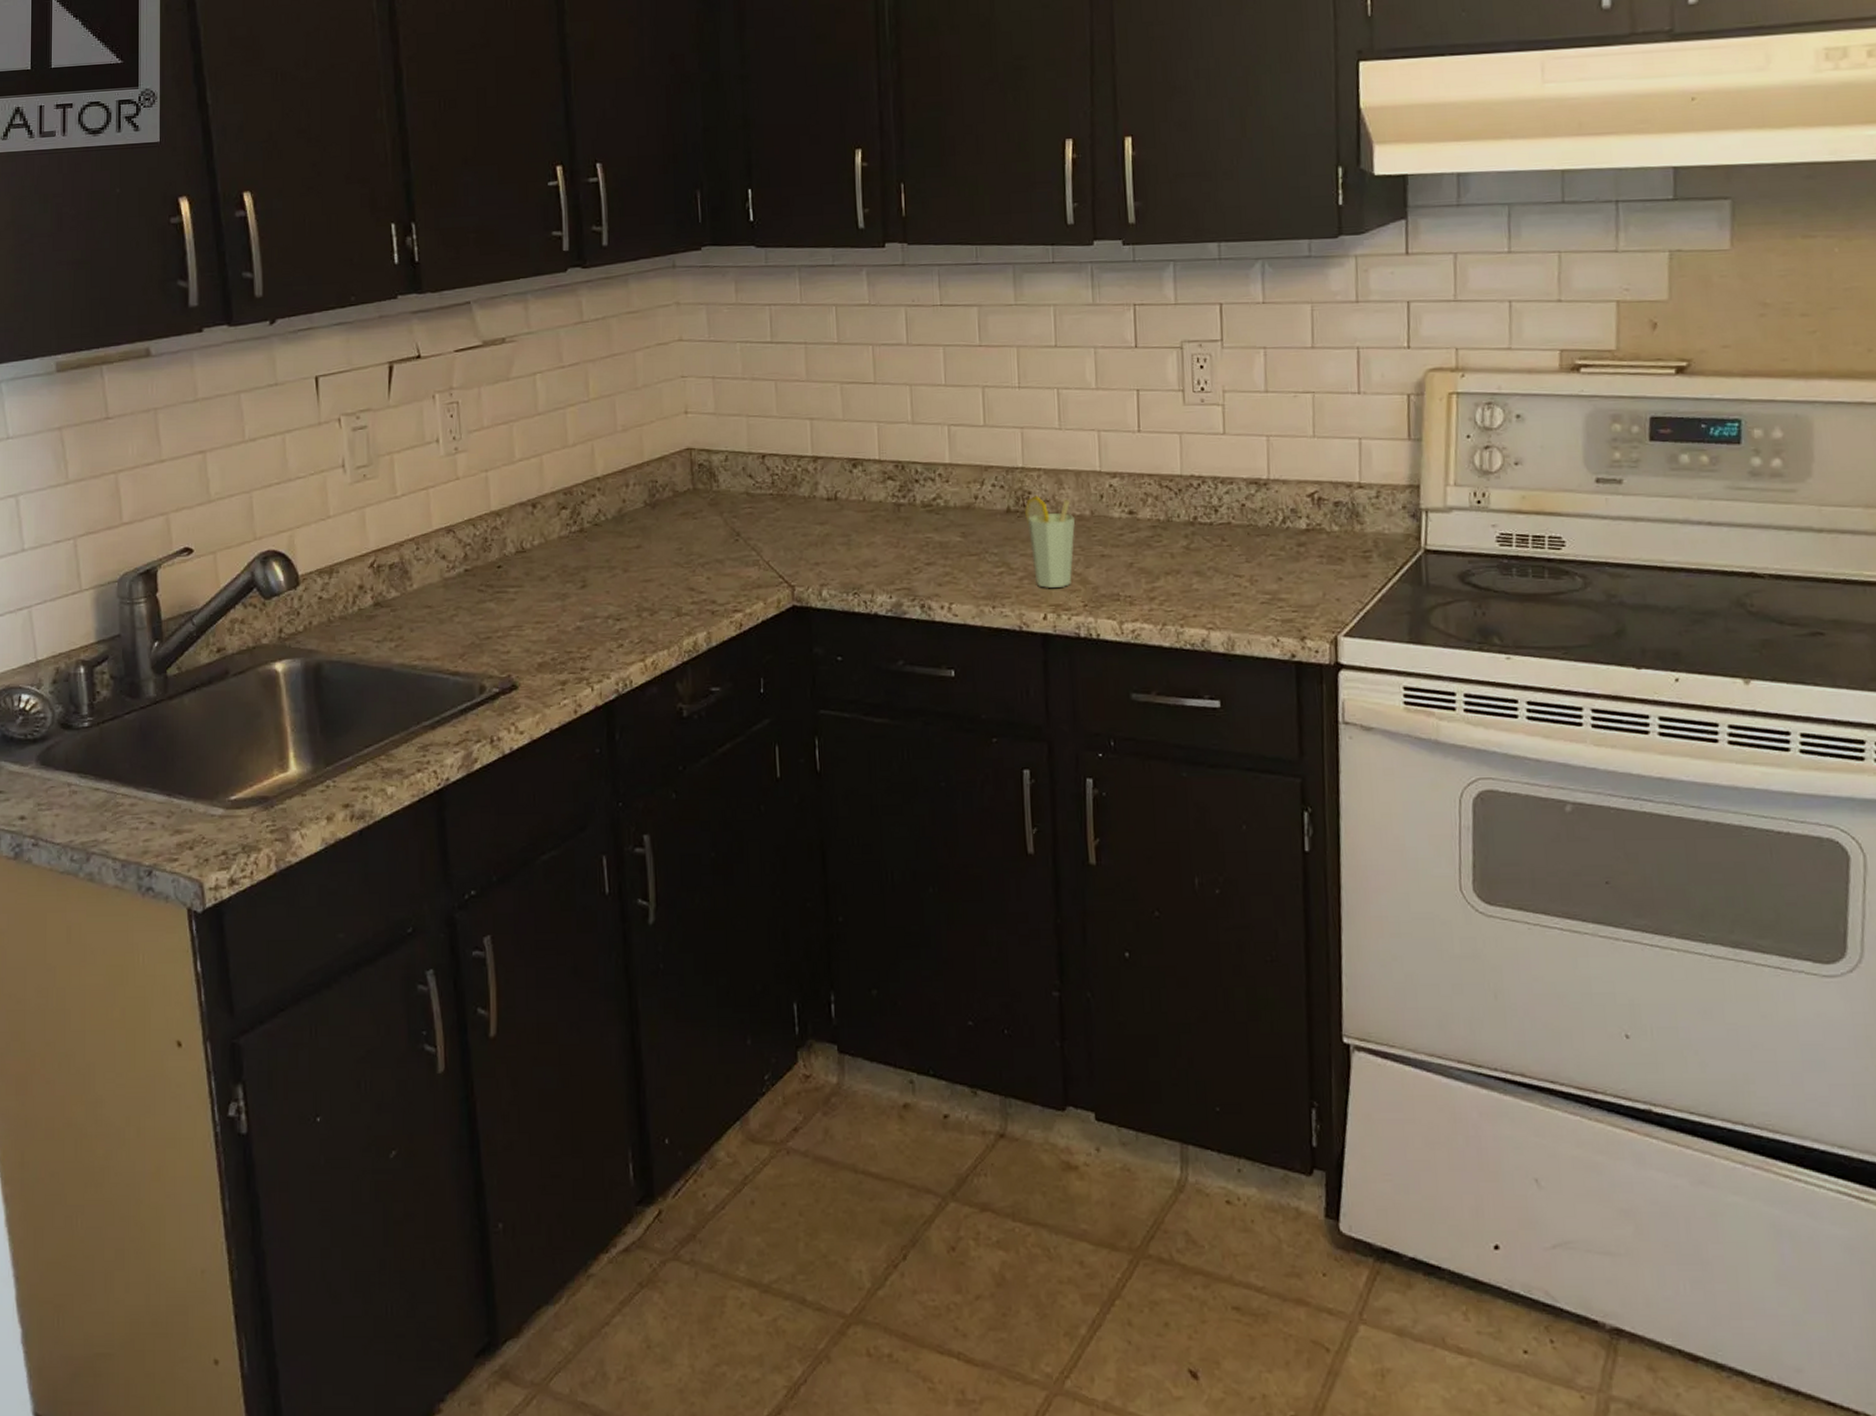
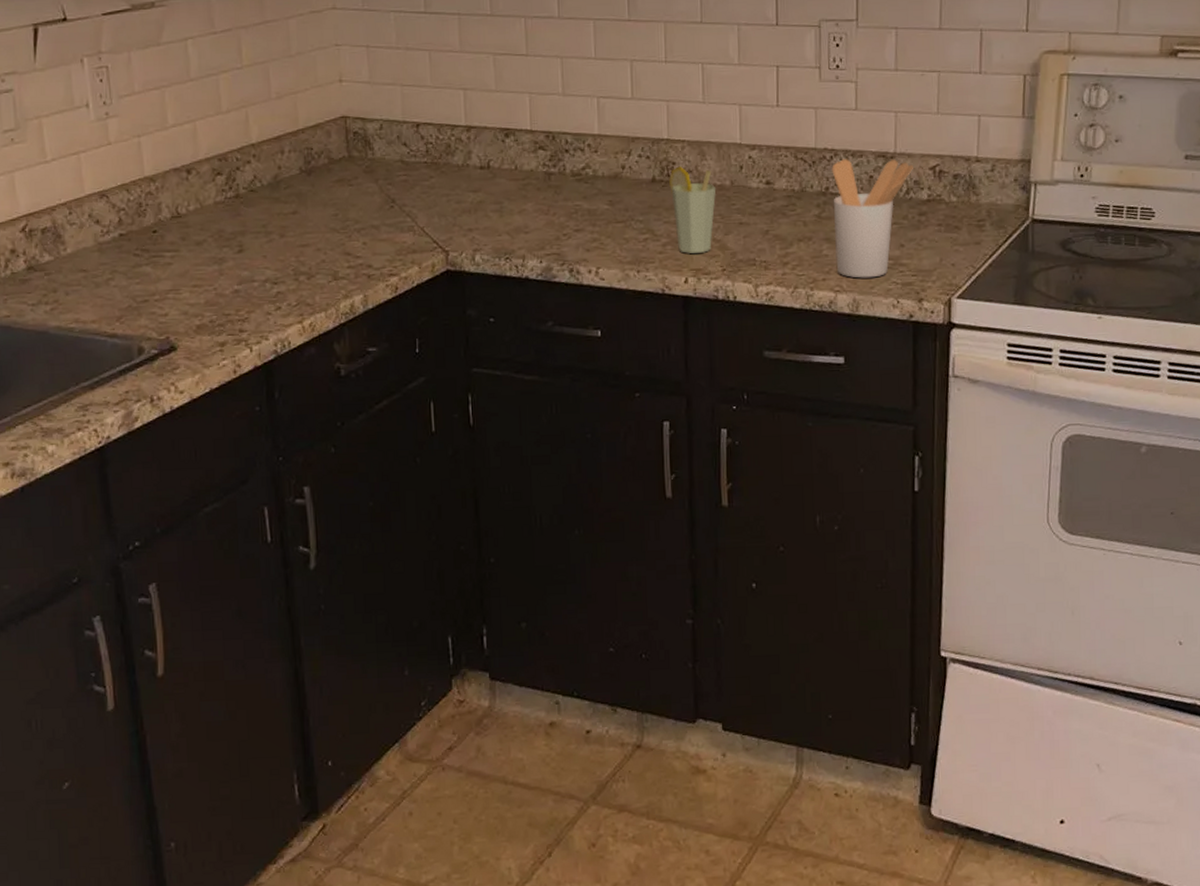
utensil holder: none [1199,486,1289,615] -> present [832,159,913,278]

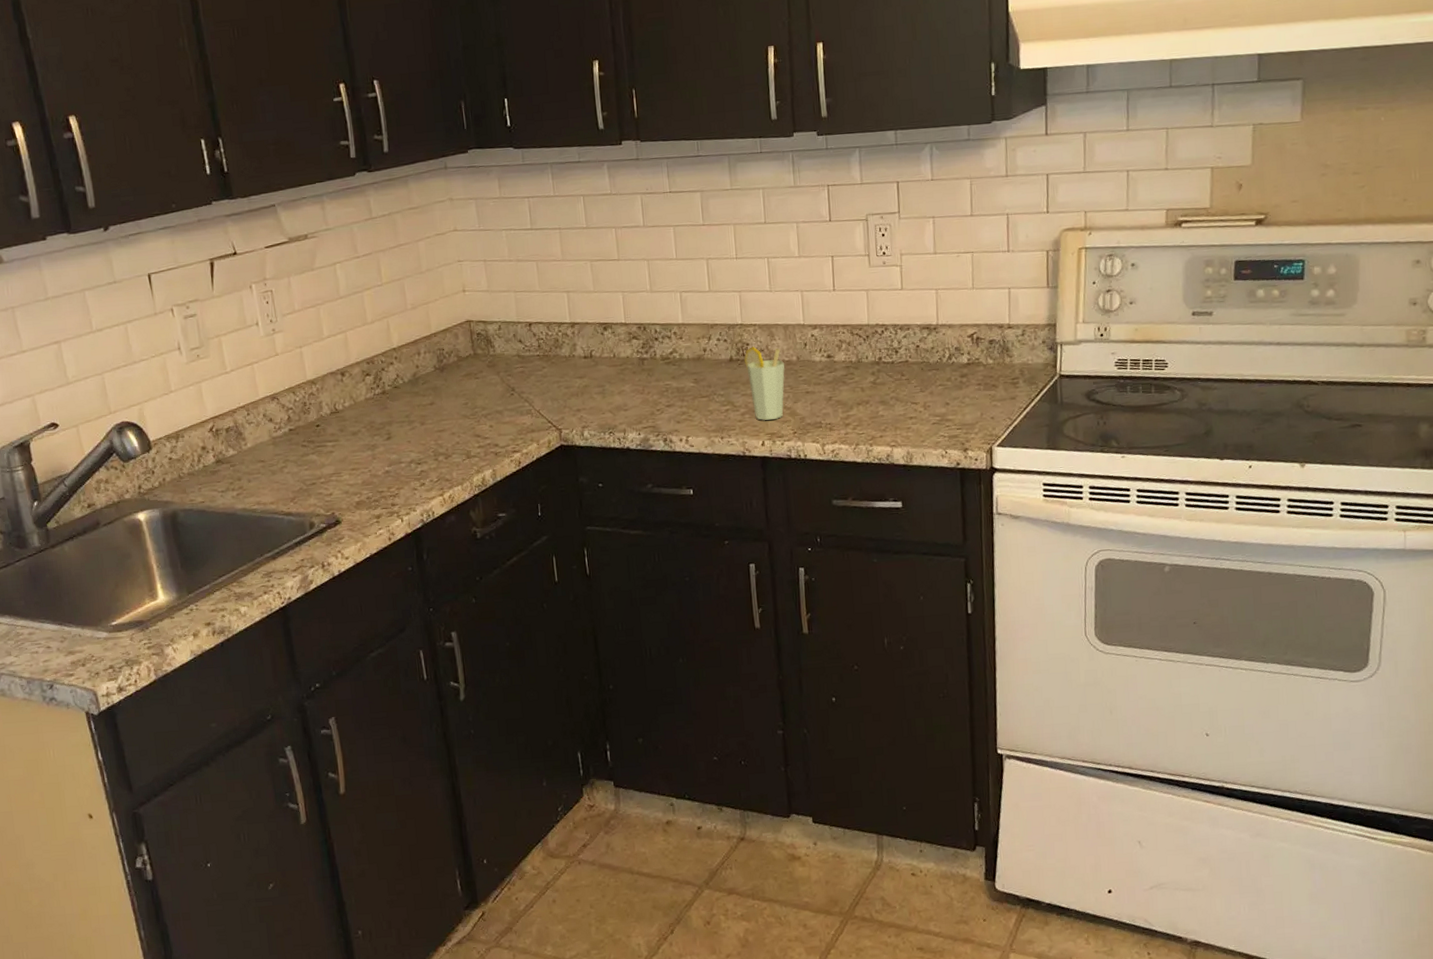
utensil holder: present [832,159,913,278] -> none [883,330,954,434]

